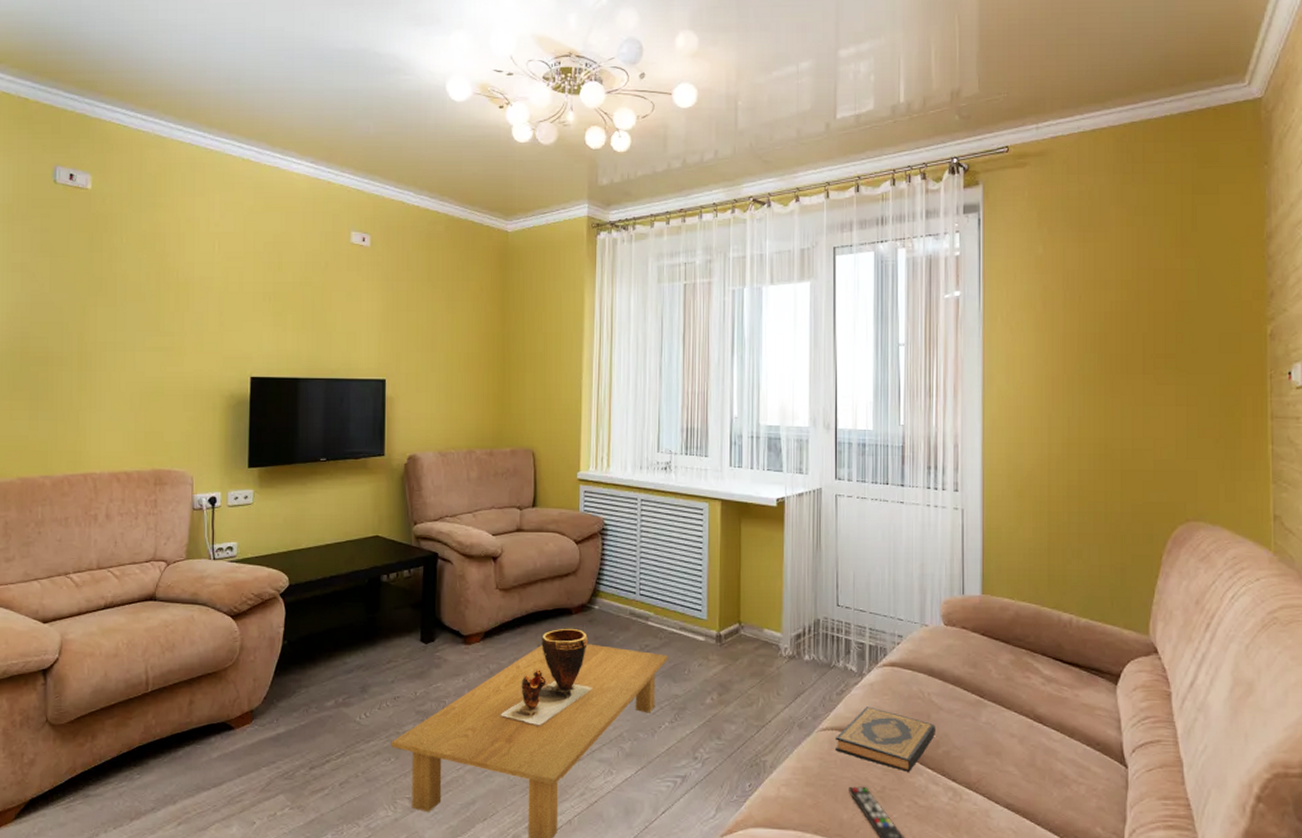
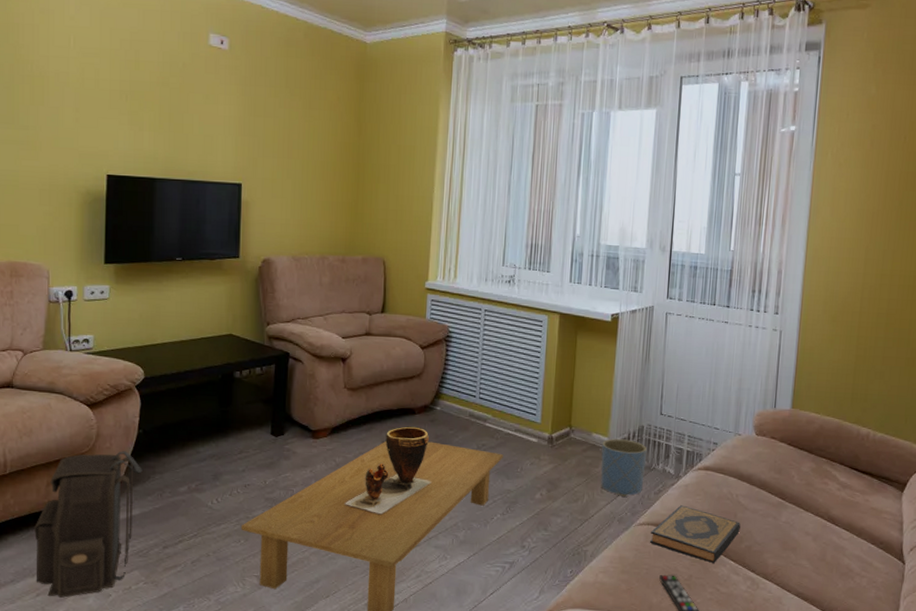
backpack: none [176,664,288,827] -> present [34,451,143,598]
planter: none [775,634,825,699] -> present [601,439,648,497]

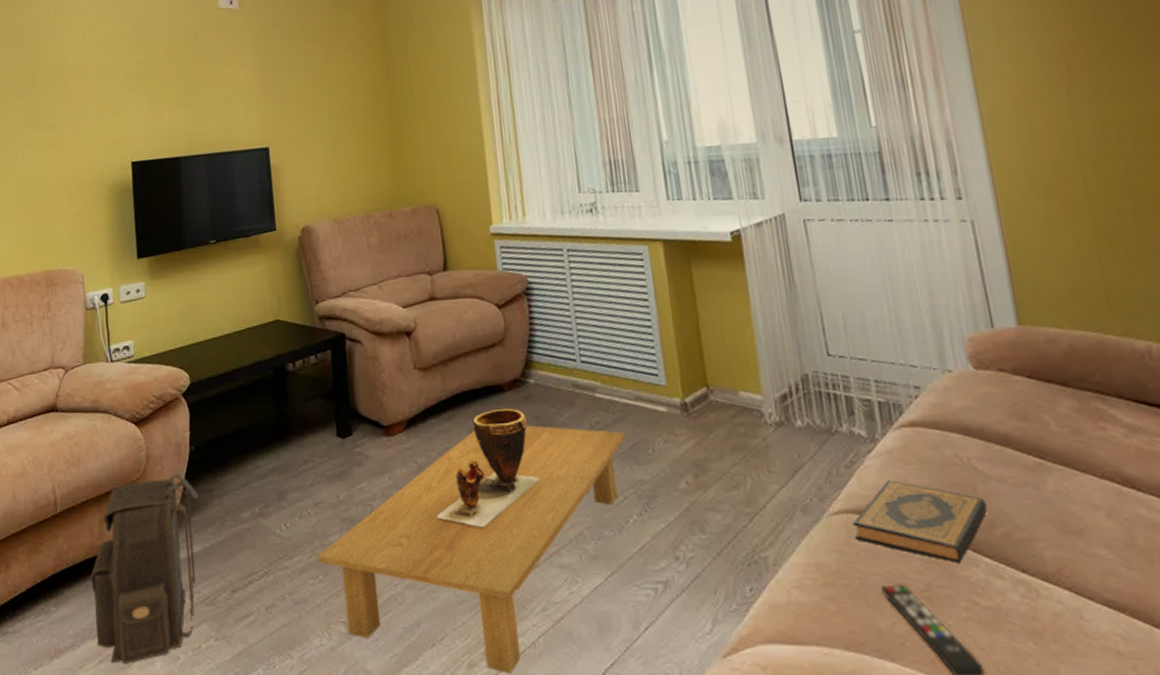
planter: present [601,439,648,497] -> none [755,395,827,475]

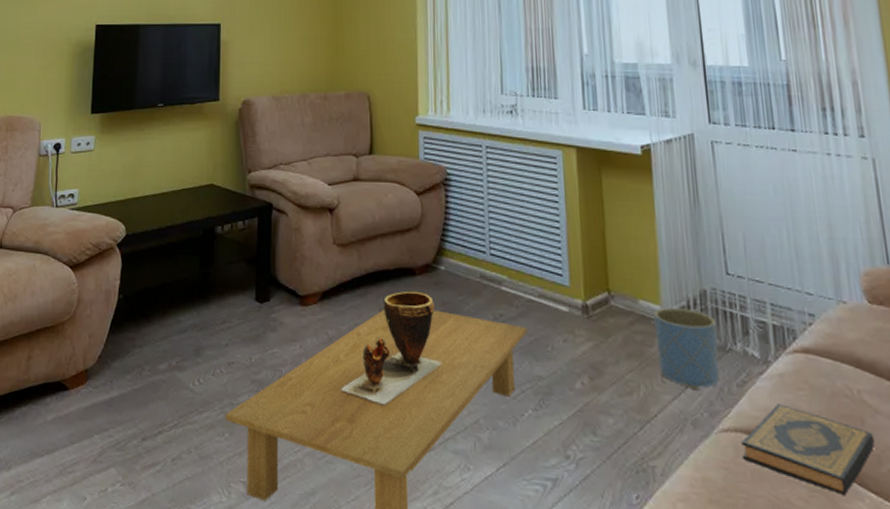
backpack: present [91,474,199,664] -> none [11,319,122,499]
planter: none [755,395,827,475] -> present [654,307,719,389]

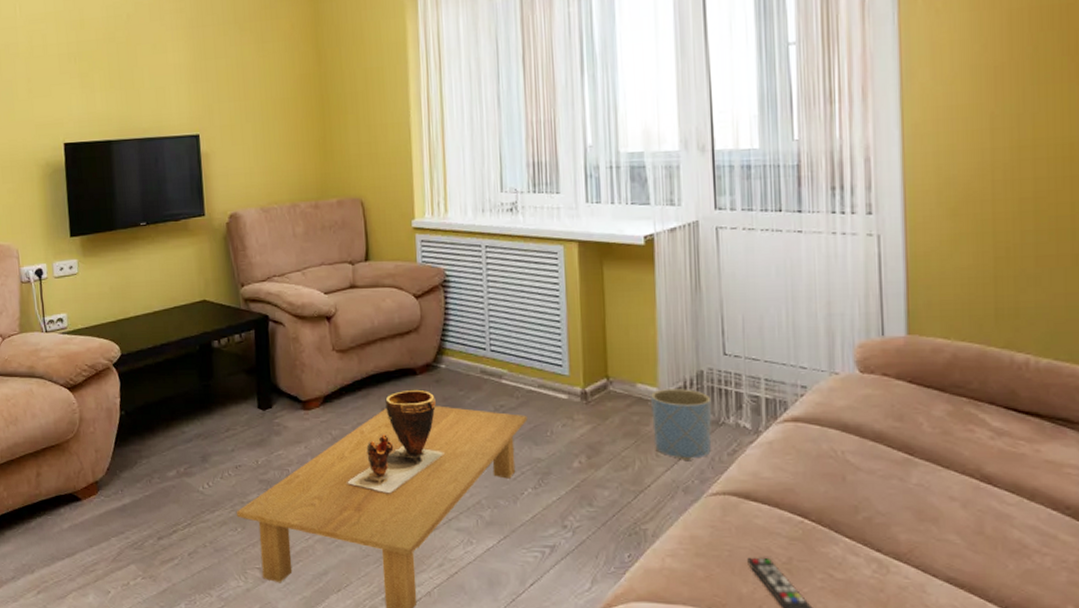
hardback book: present [741,404,875,495] -> none [729,468,853,541]

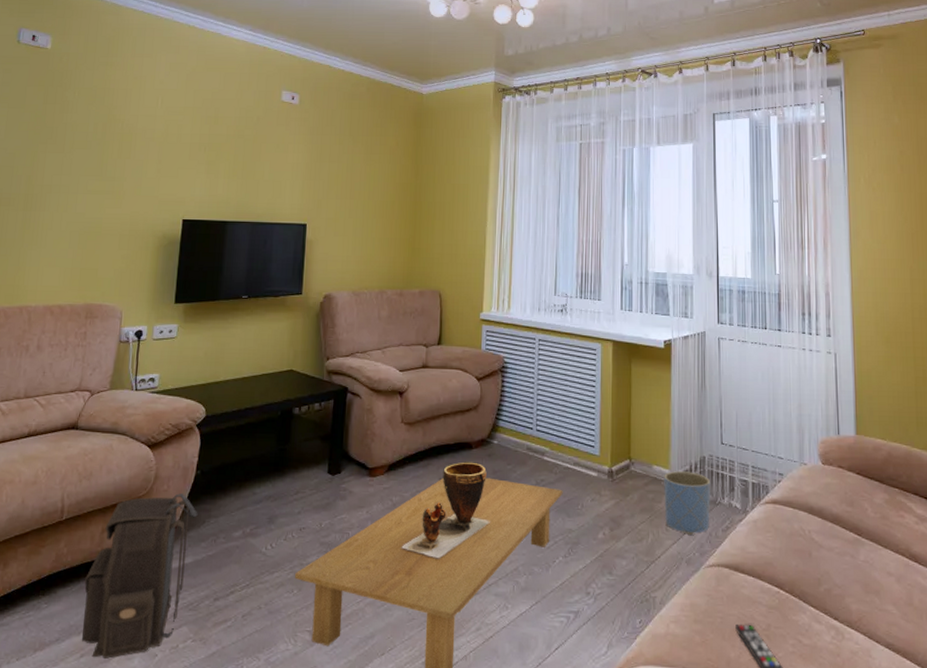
backpack: none [29,435,129,595] -> present [81,493,198,659]

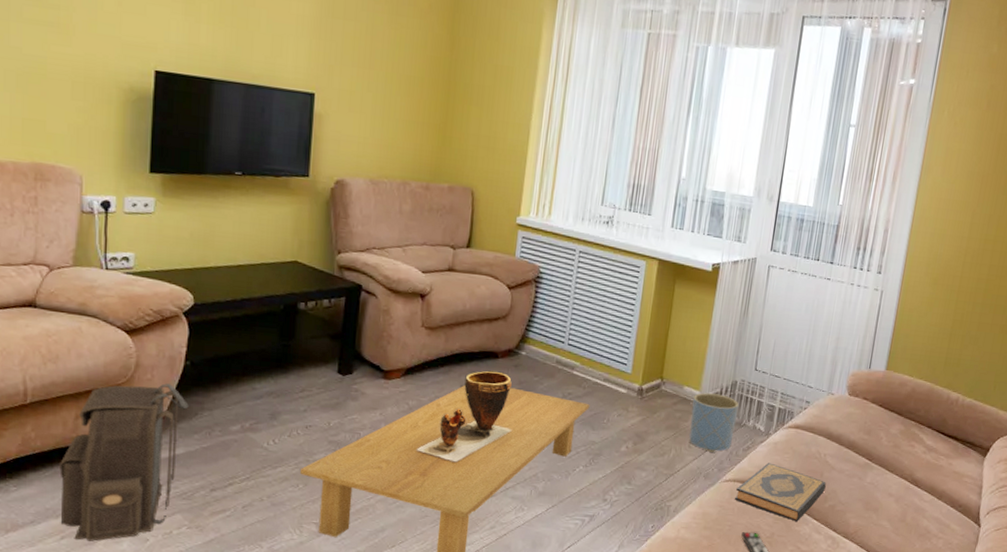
hardback book: none [722,543,817,610] -> present [735,463,826,521]

